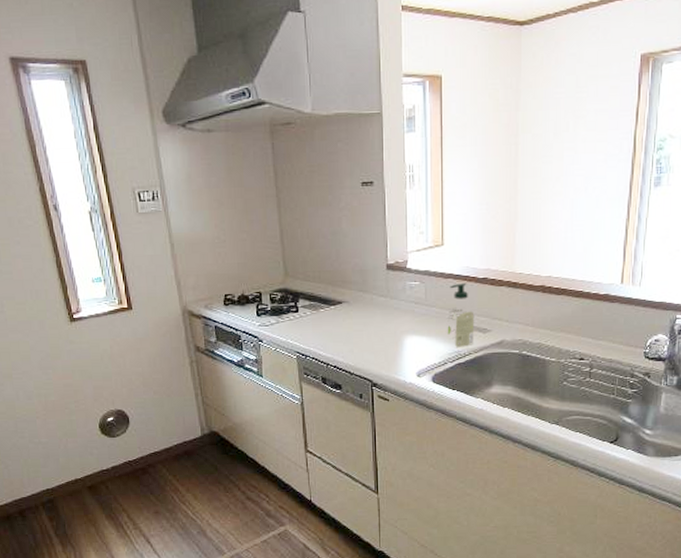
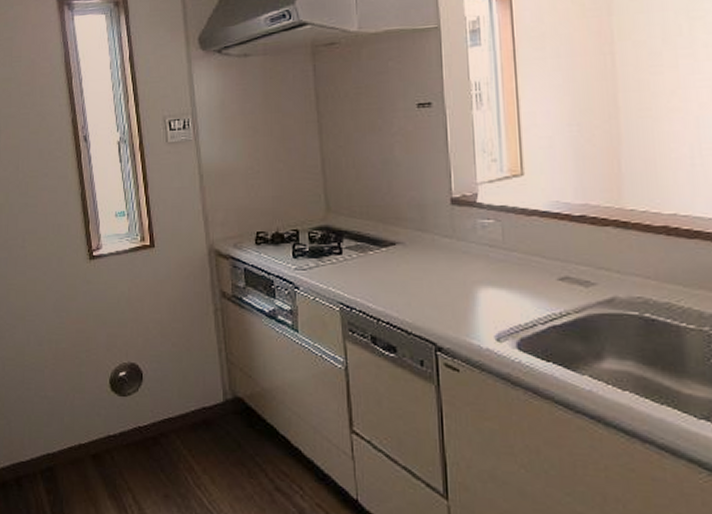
soap dispenser: present [447,283,475,347] -> none [534,222,573,304]

